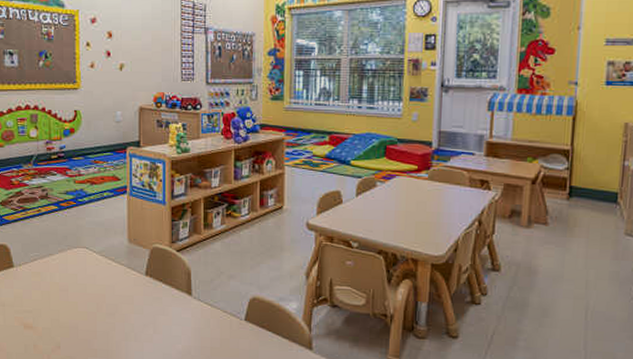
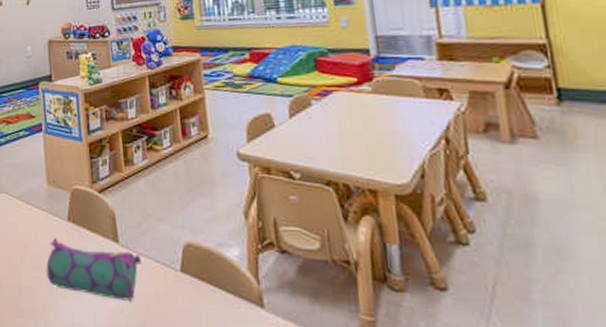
pencil case: none [121,290,210,344] -> present [46,238,141,301]

